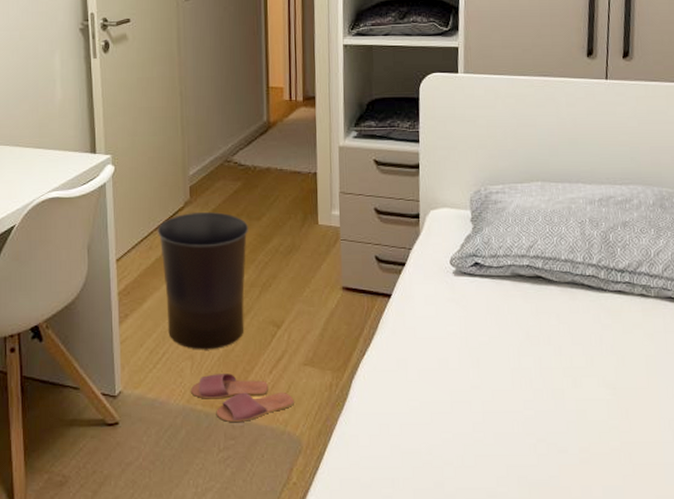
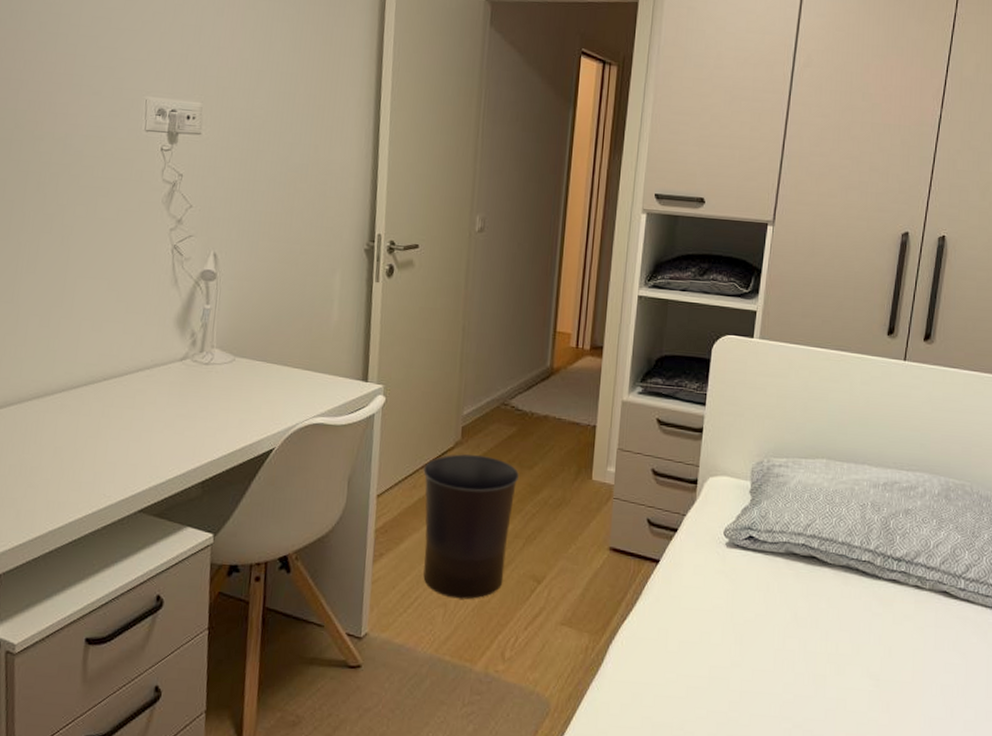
slippers: present [191,374,294,423] -> none [440,624,547,678]

